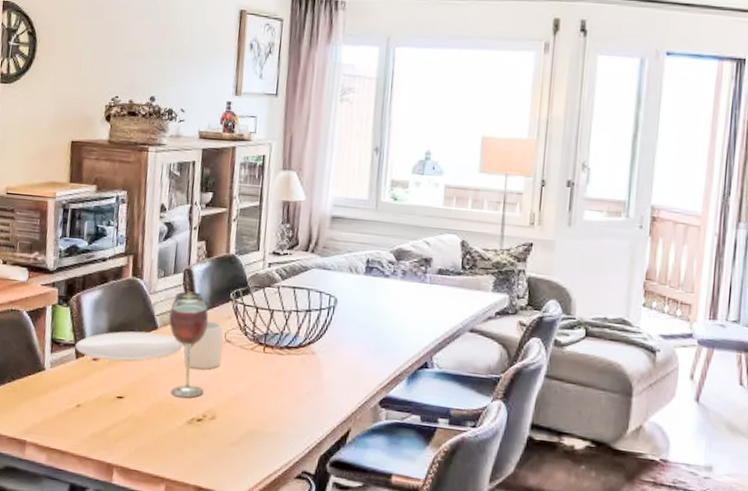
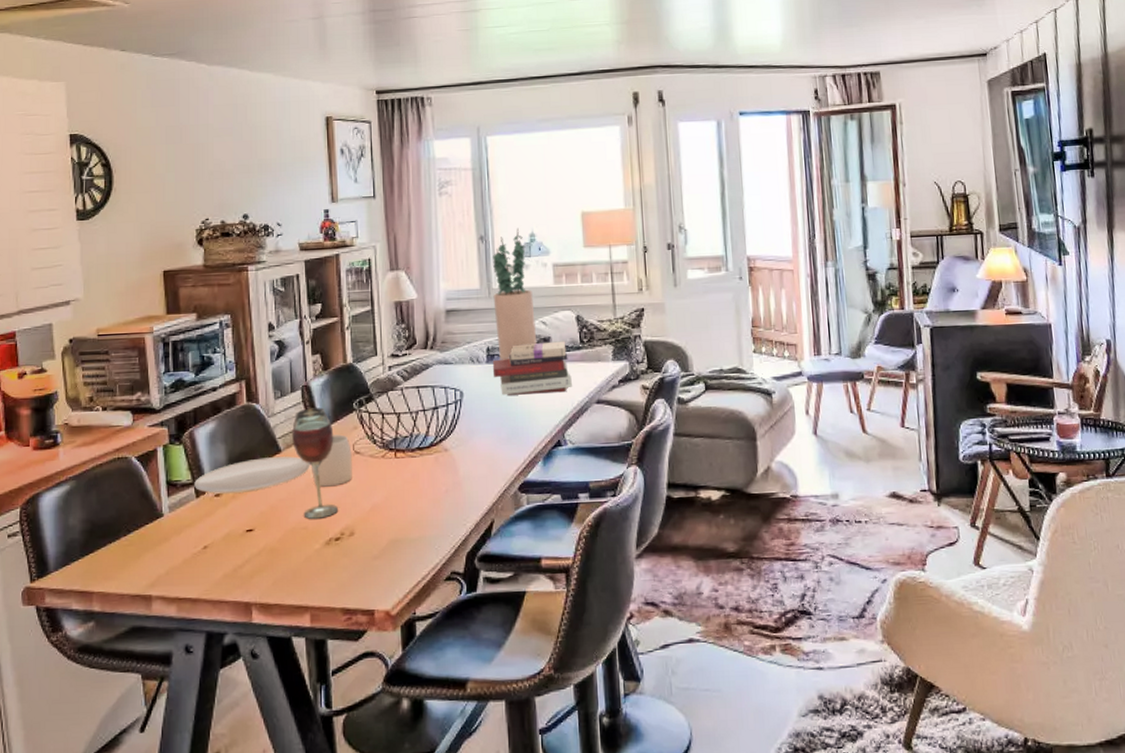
books: none [369,261,448,315] -> present [492,341,572,396]
vase: none [378,143,421,275] -> present [493,227,537,360]

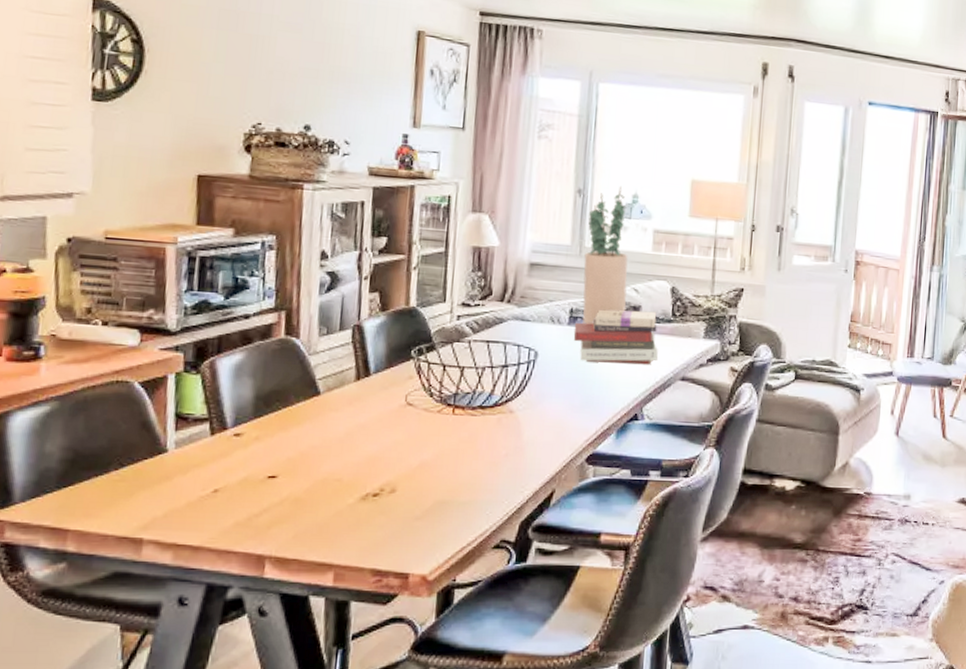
plate: present [194,456,310,494] -> none [210,399,353,435]
wineglass: present [292,407,338,519] -> none [334,350,385,471]
mug: present [310,434,352,487] -> none [353,382,404,438]

